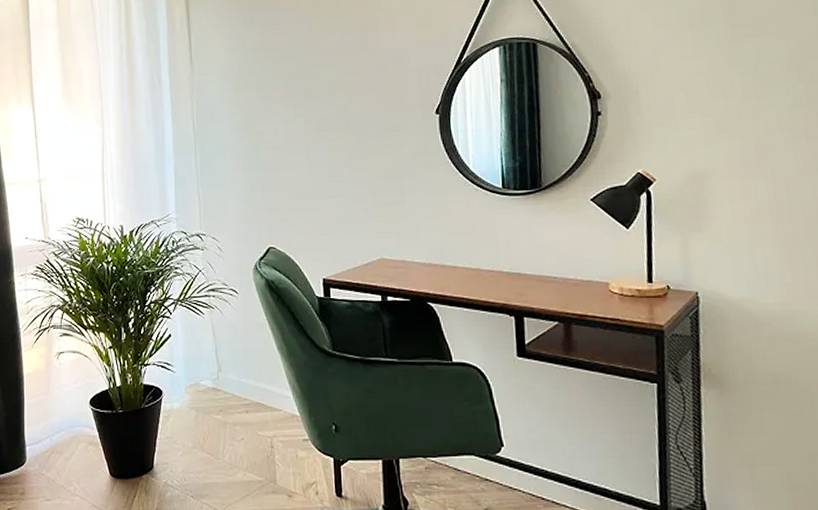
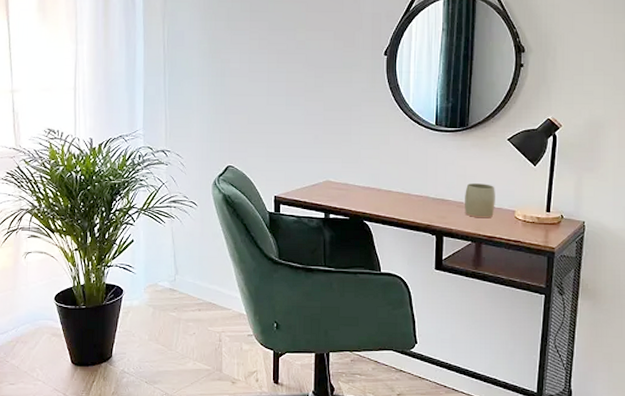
mug: none [545,252,584,294] -> present [465,183,495,219]

